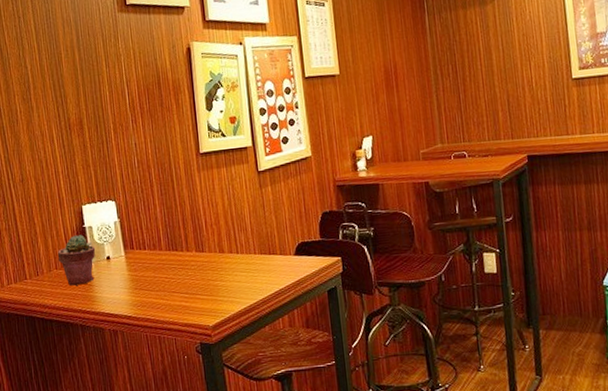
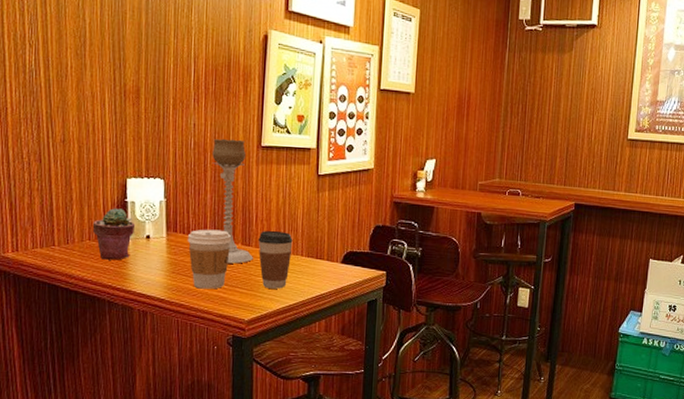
coffee cup: none [144,240,186,301] -> present [187,229,232,289]
candle holder: none [154,150,209,272] -> present [212,138,253,264]
coffee cup: none [210,233,245,291] -> present [258,230,293,289]

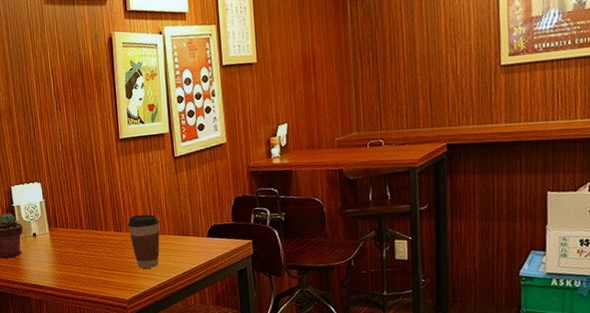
coffee cup: present [187,229,232,289] -> none [66,220,105,275]
candle holder: present [212,138,253,264] -> none [77,136,126,250]

